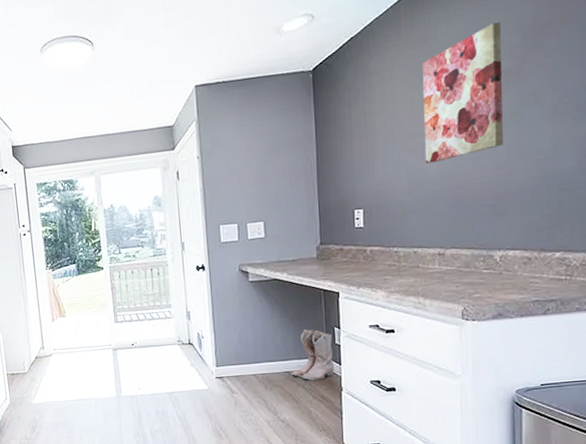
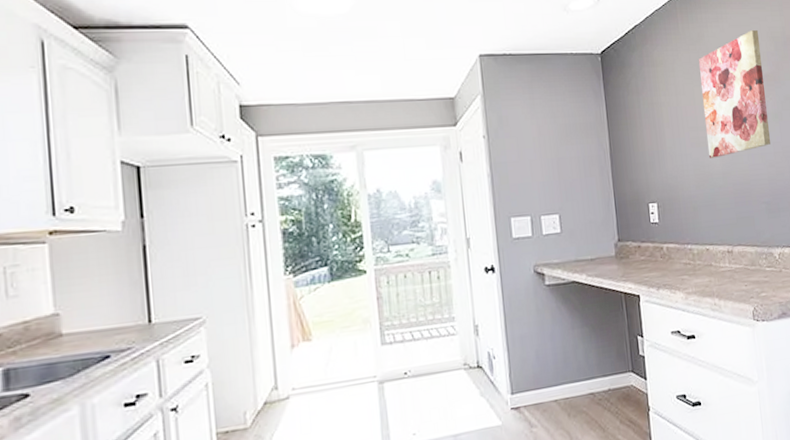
boots: present [291,329,335,381] -> none [595,340,641,402]

